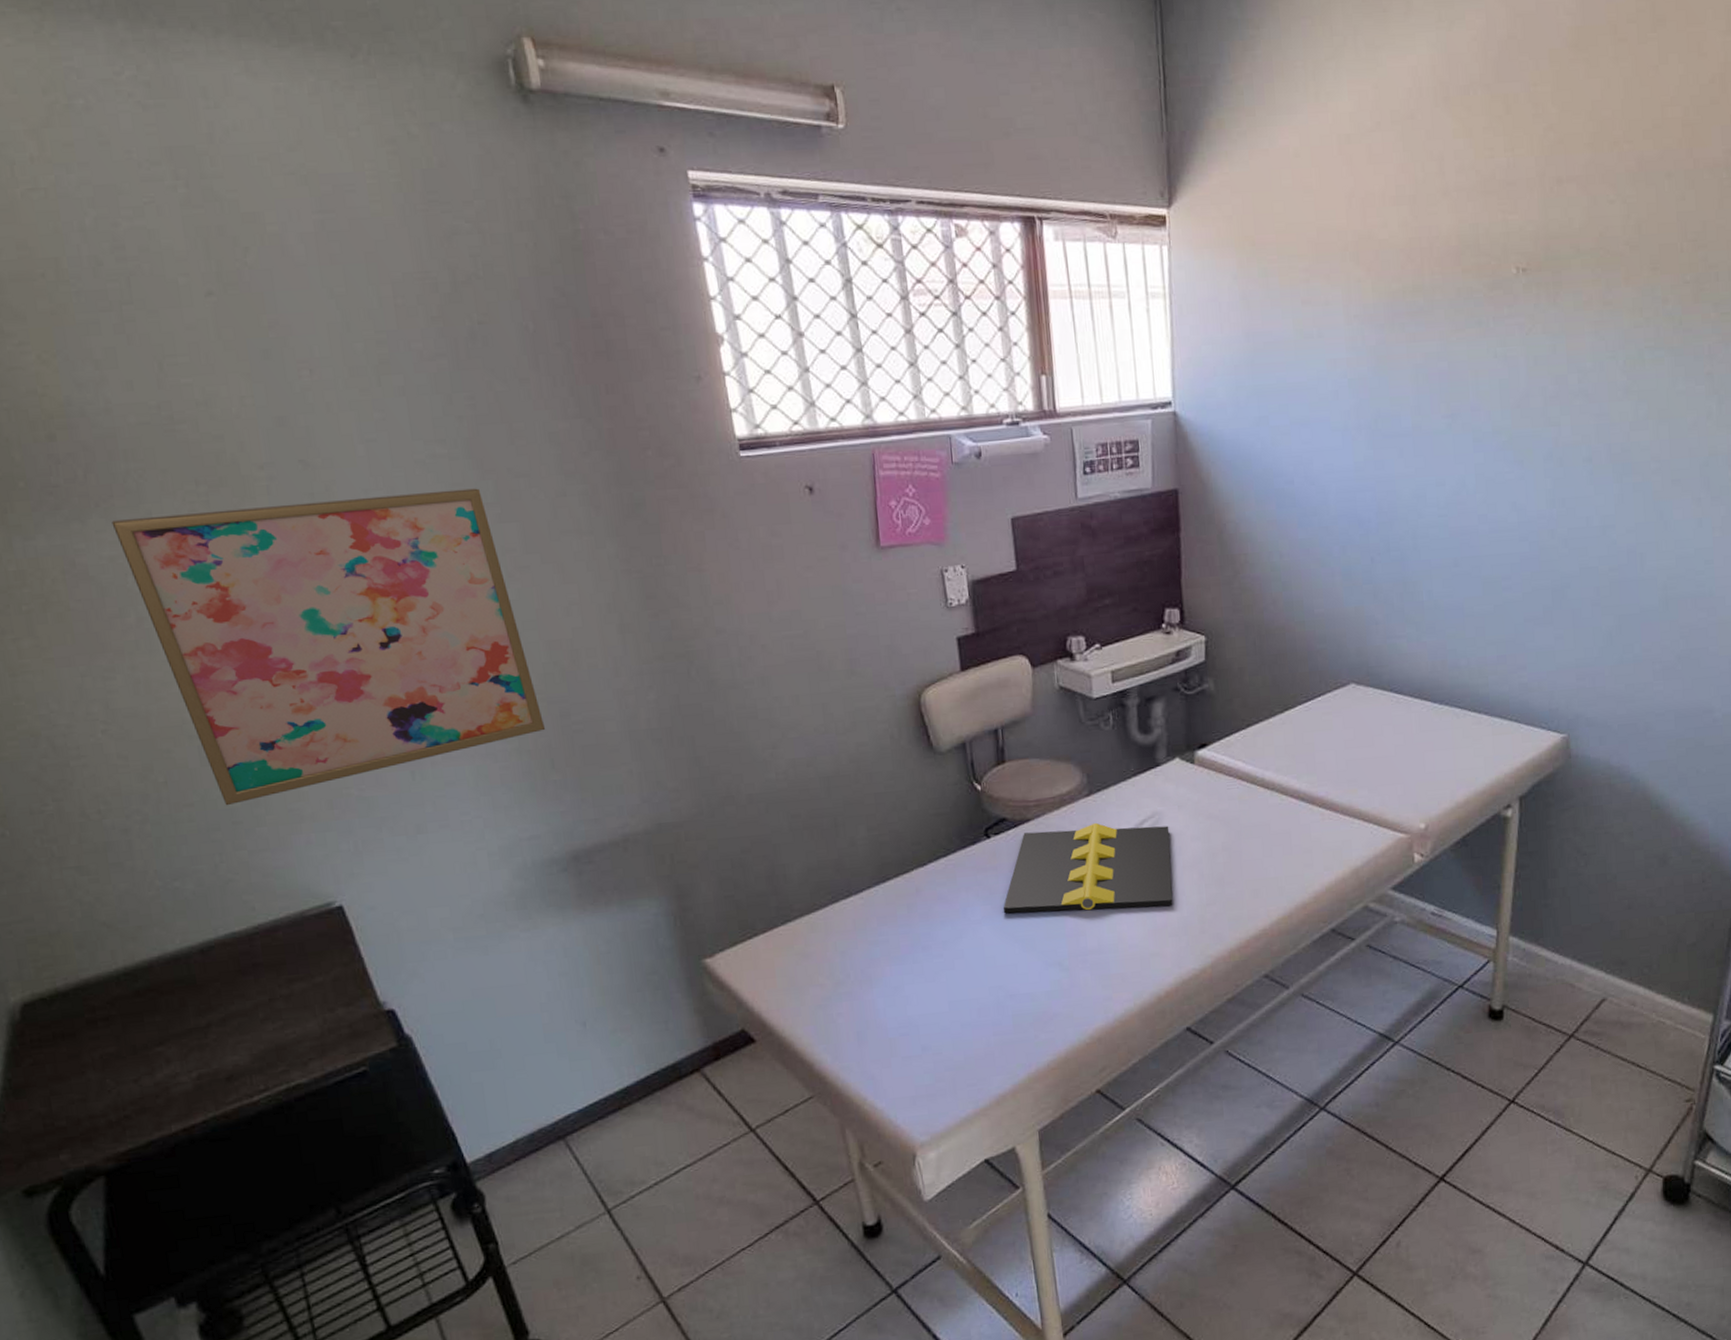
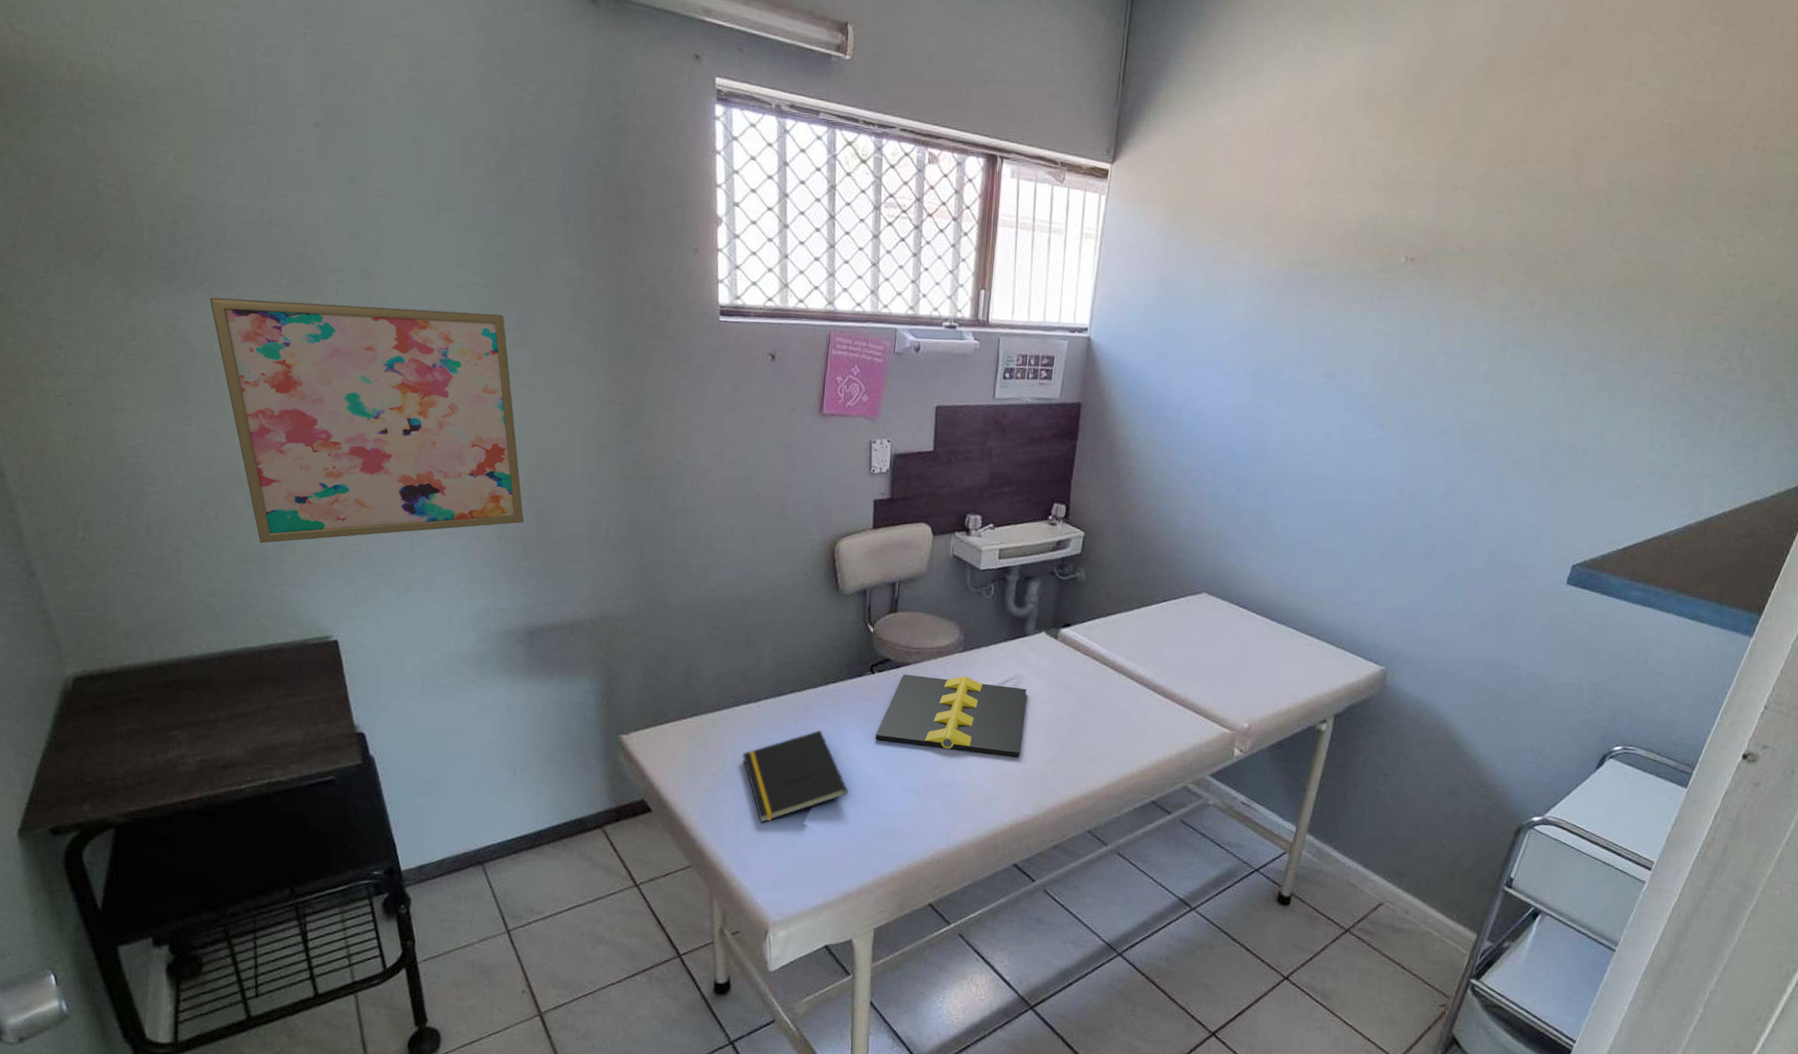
notepad: none [851,913,982,1033] -> present [742,730,848,824]

